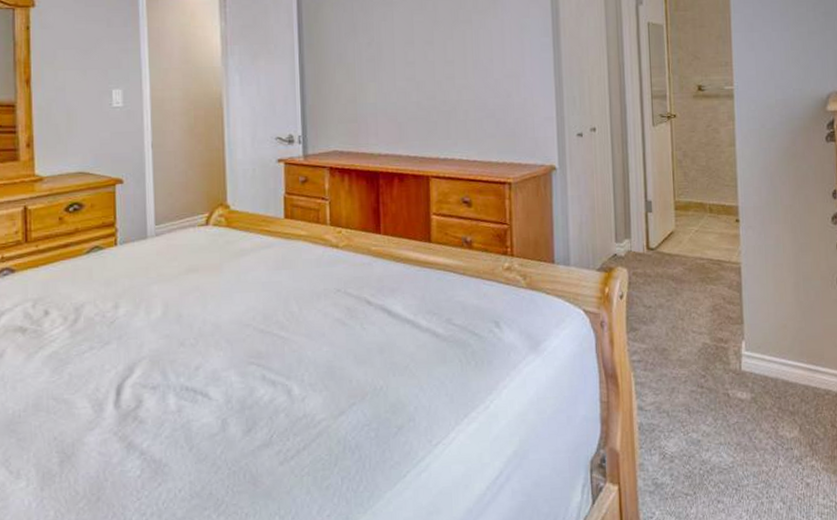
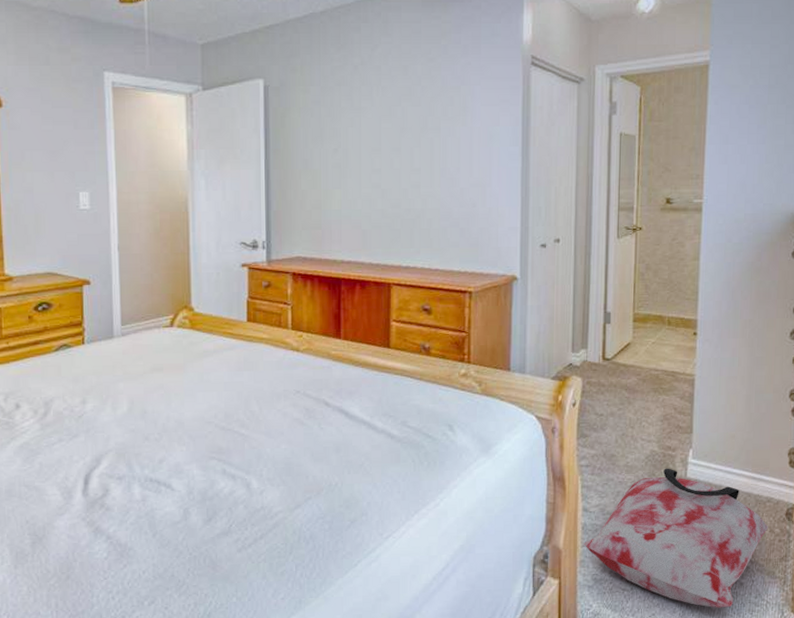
bag: none [642,361,830,512] -> present [584,468,769,608]

